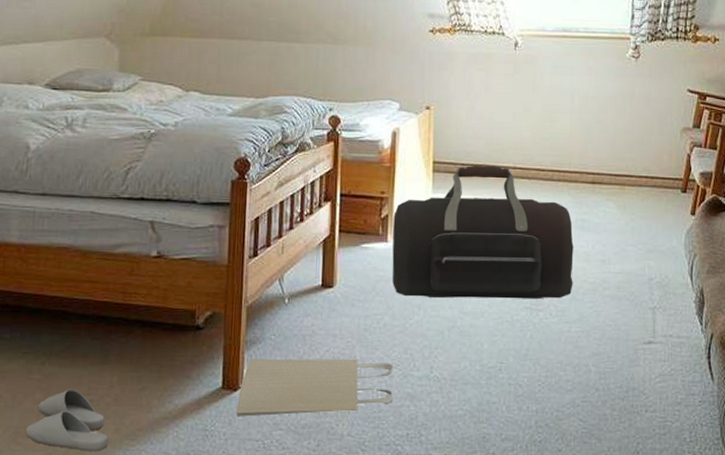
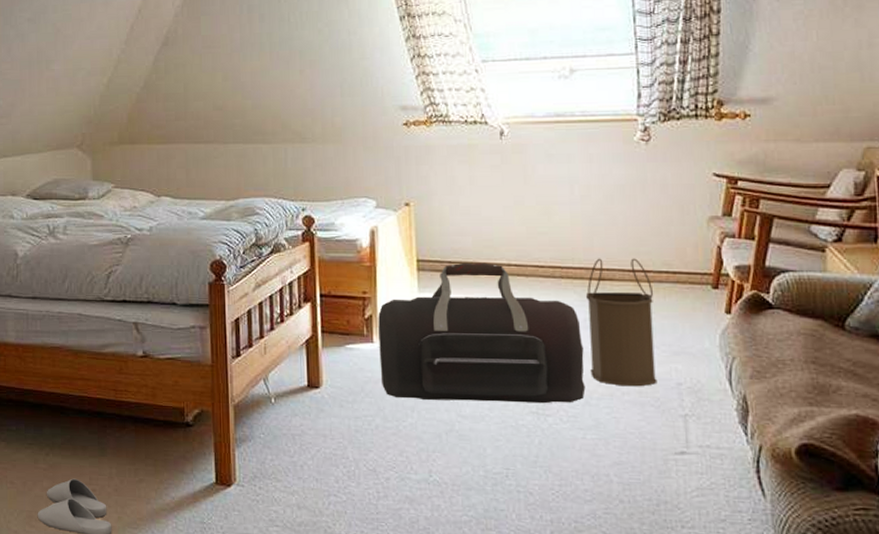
tote bag: present [235,358,394,417] -> none [231,456,392,512]
basket: none [578,163,635,282] -> present [585,258,658,387]

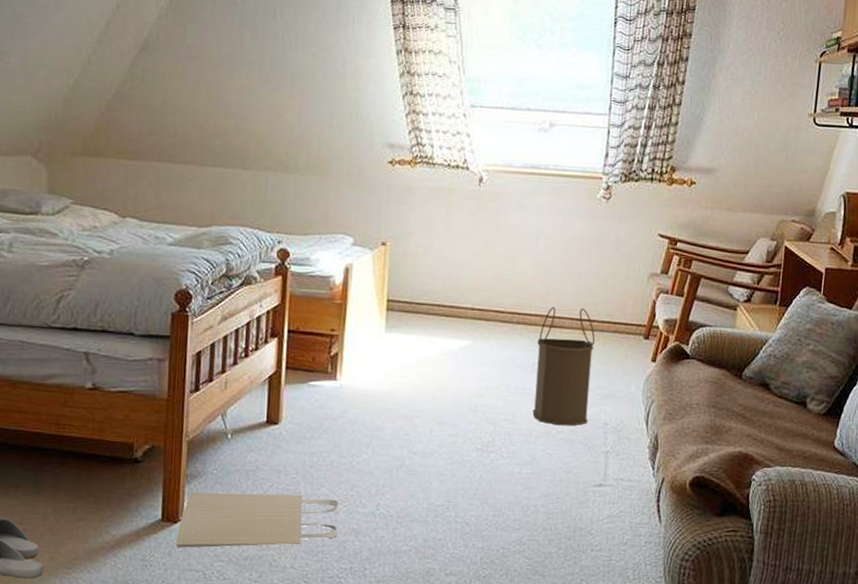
tote bag: none [231,456,392,512] -> present [175,492,339,548]
duffel bag: present [377,262,586,404] -> none [340,304,530,441]

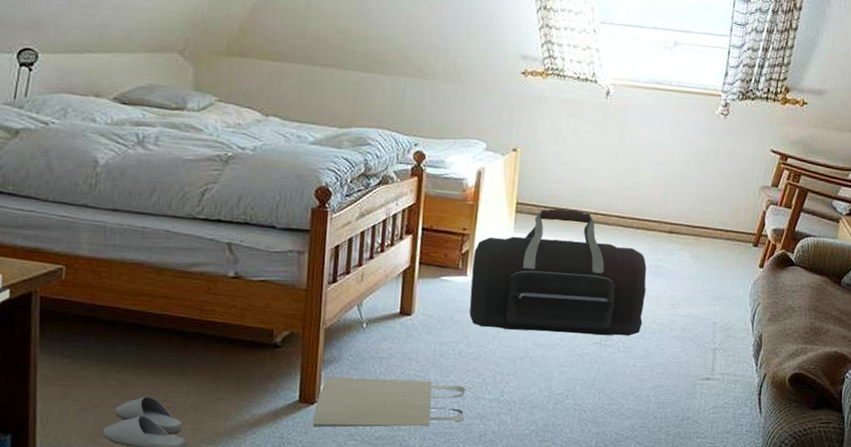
duffel bag: none [340,304,530,441] -> present [469,208,647,336]
basket: present [532,306,596,426] -> none [648,213,709,325]

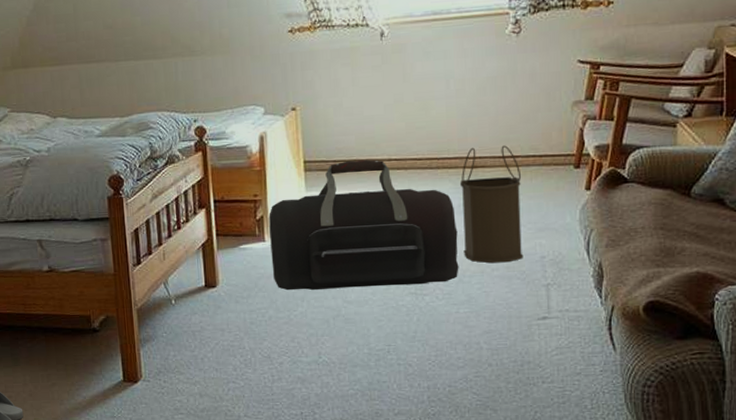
tote bag: present [312,377,466,428] -> none [138,349,285,404]
basket: none [648,213,709,325] -> present [459,145,524,263]

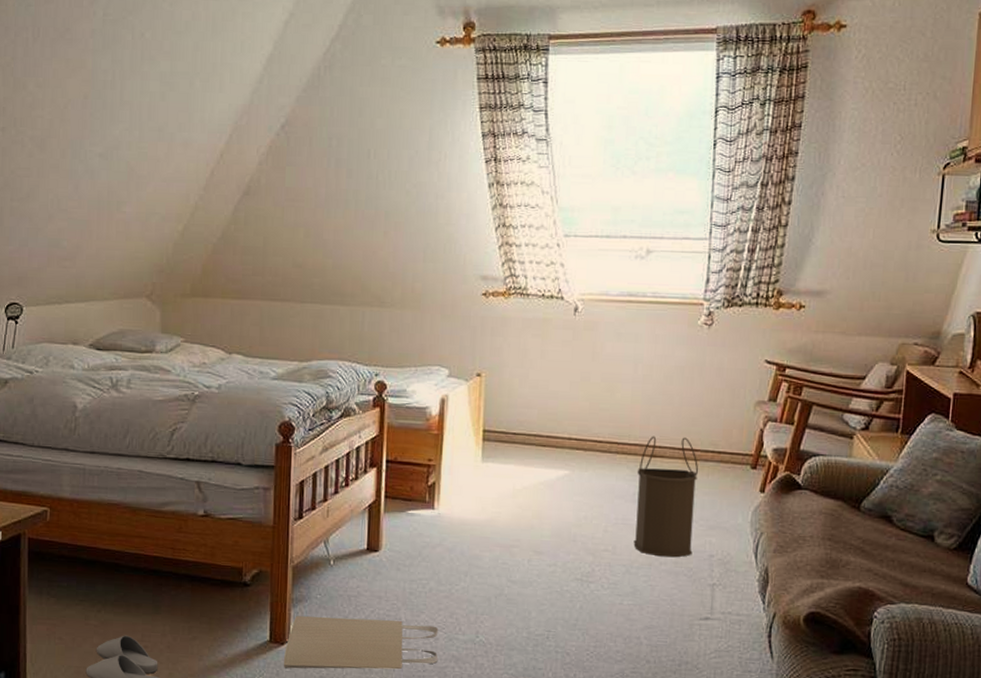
tote bag: none [138,349,285,404] -> present [283,616,439,670]
duffel bag: present [268,159,459,291] -> none [438,434,630,571]

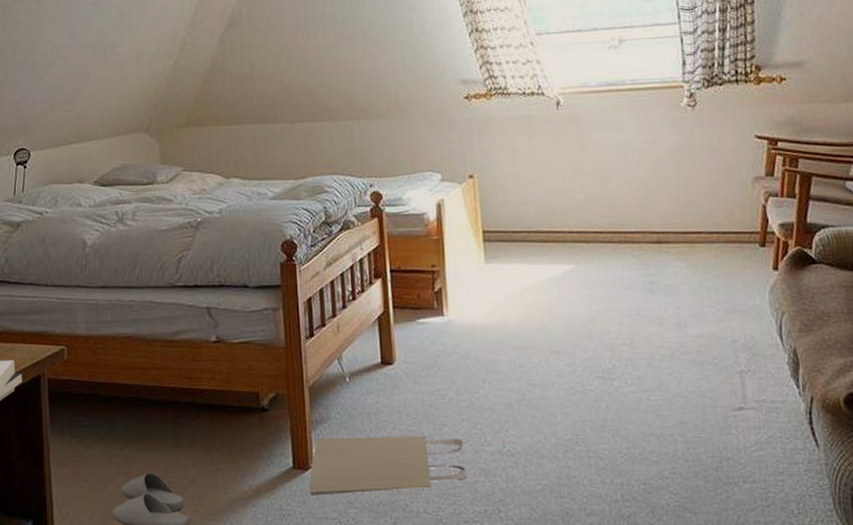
basket: present [633,436,699,558] -> none [643,220,714,347]

